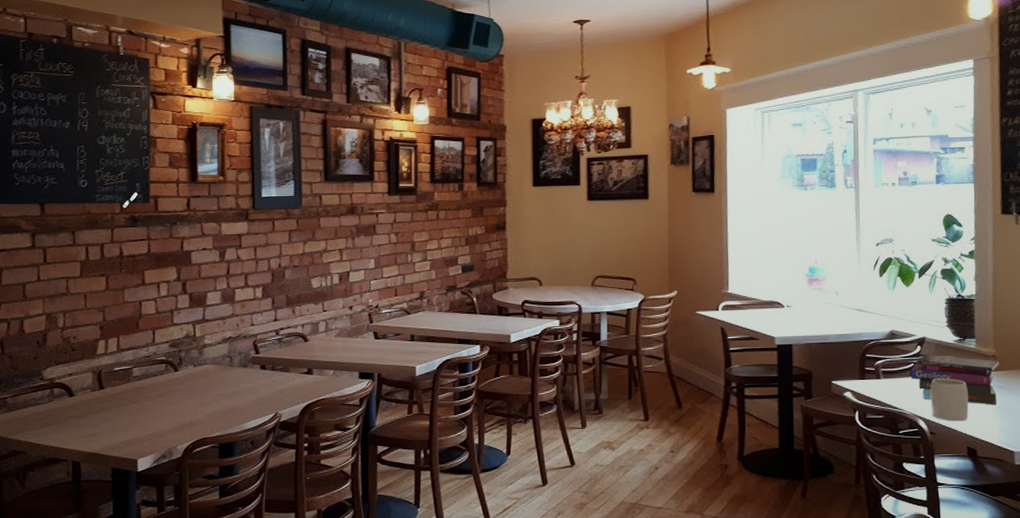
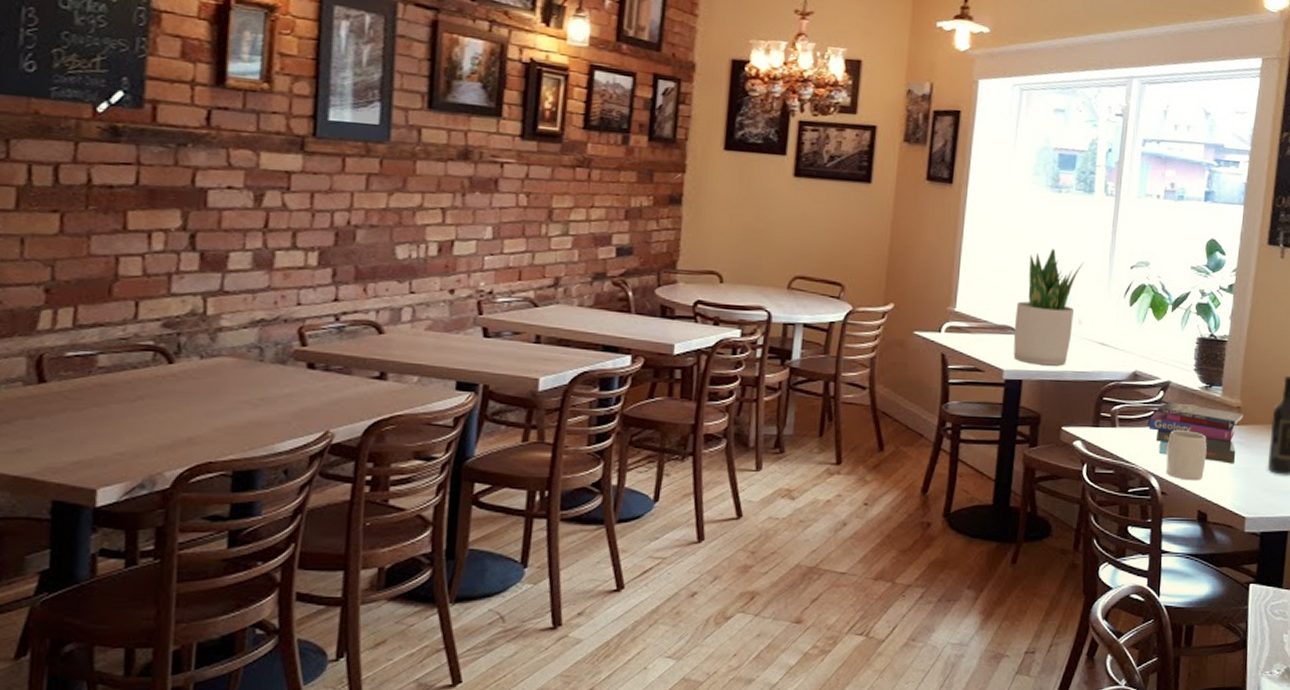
planter: none [779,235,834,331] -> present [1013,248,1084,366]

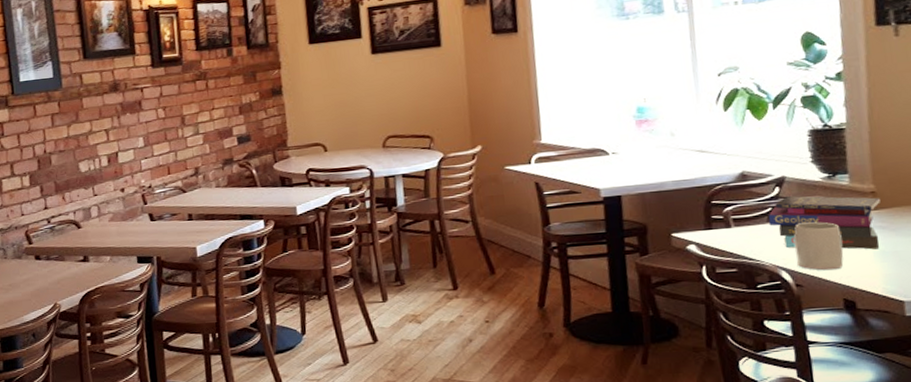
planter: present [1013,248,1084,366] -> none [602,71,666,180]

